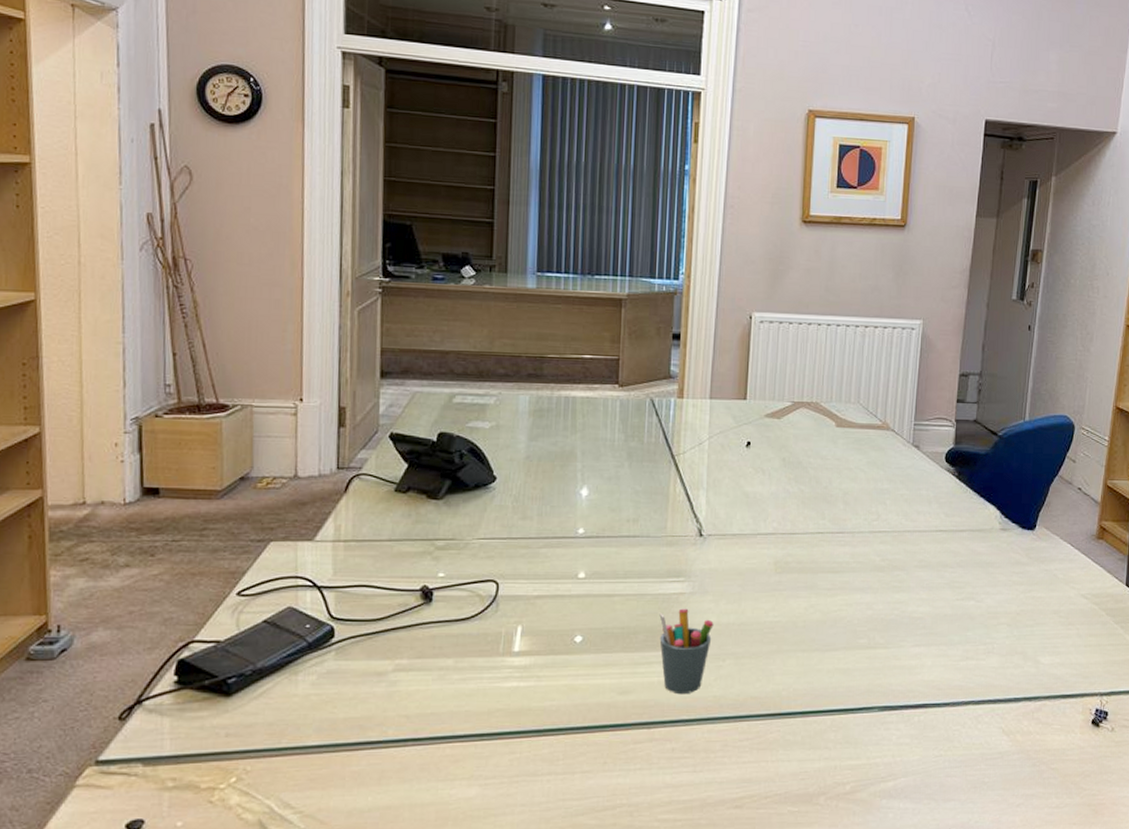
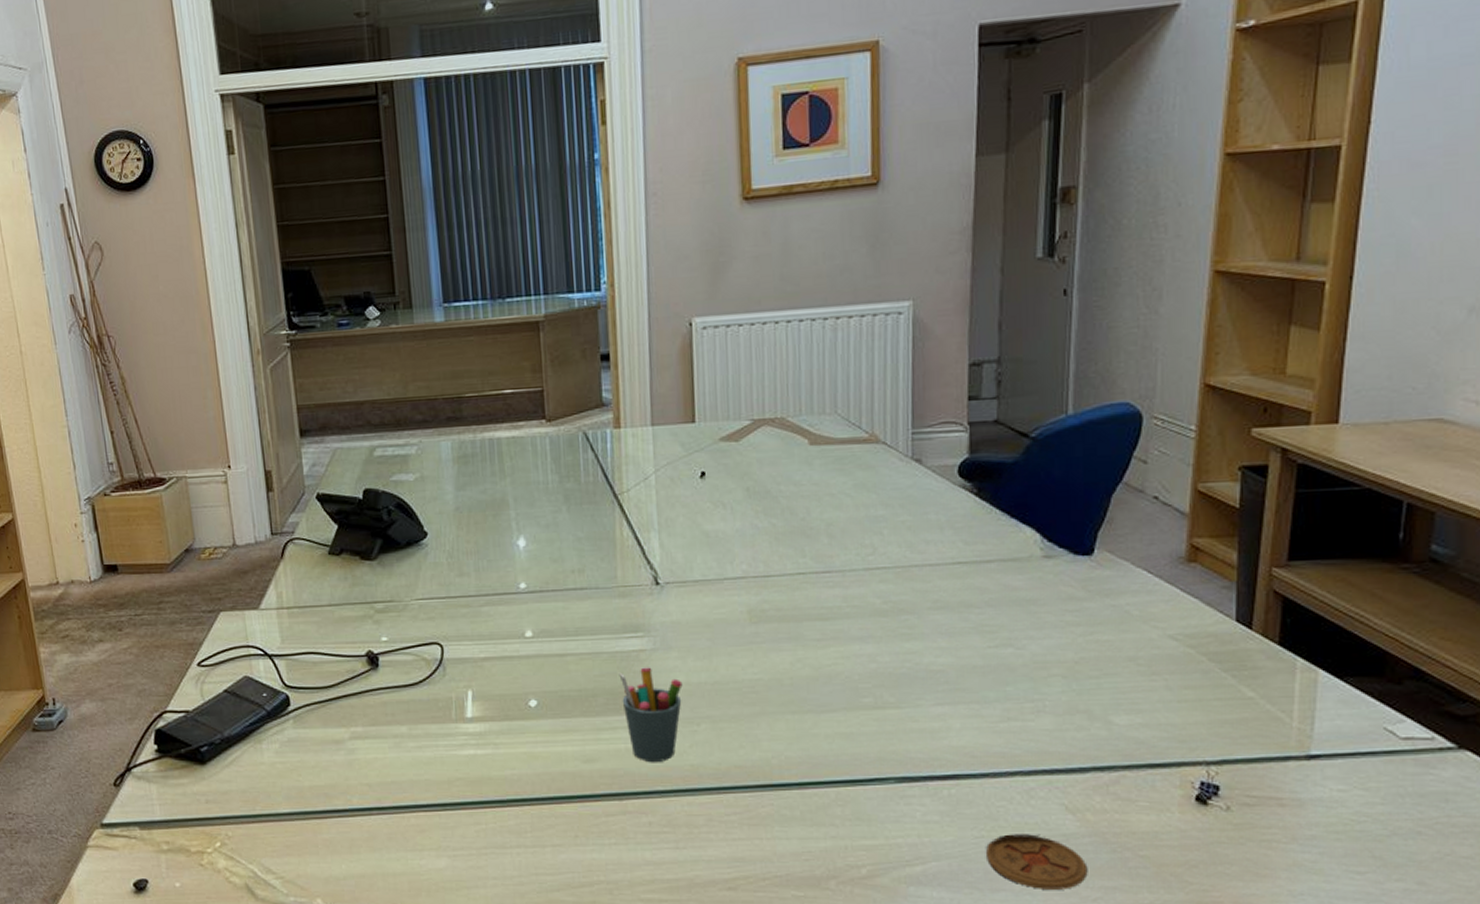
coaster: none [942,753,1015,798] -> present [985,834,1088,890]

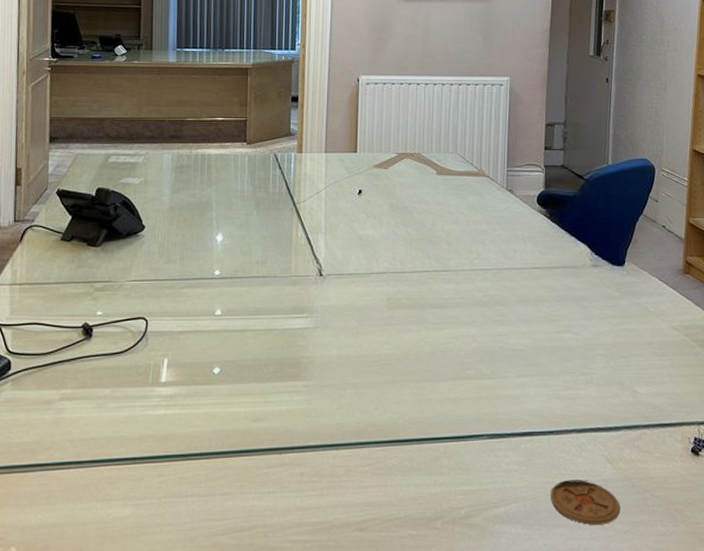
pen holder: present [619,667,683,763] -> none [286,342,335,422]

